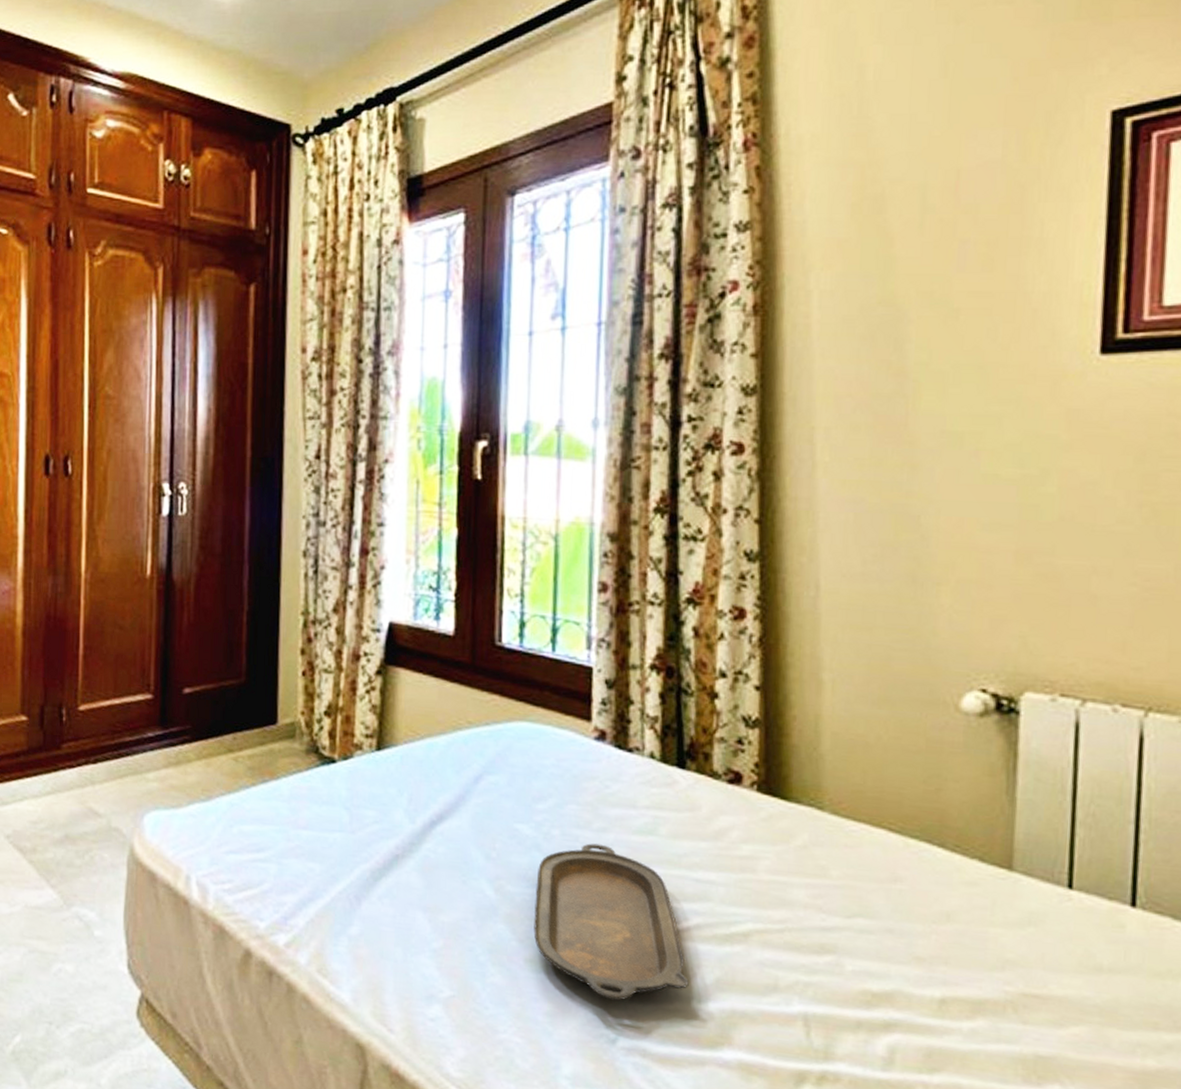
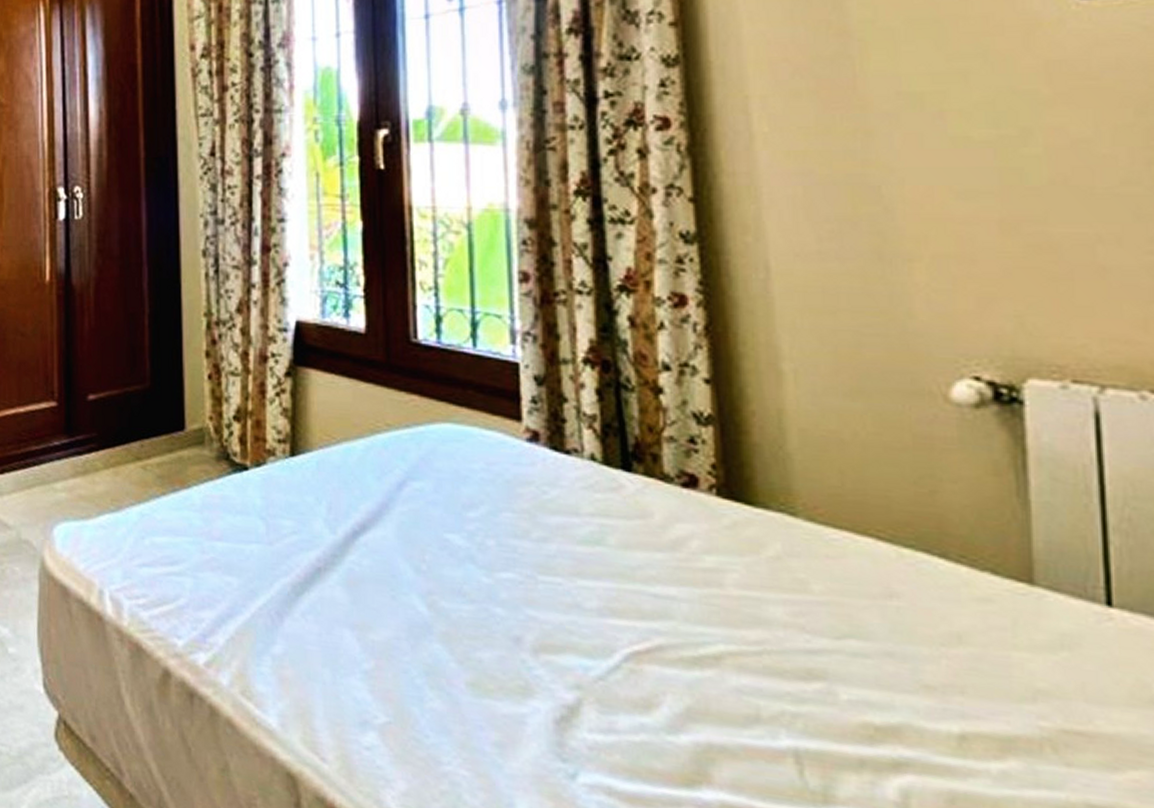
serving tray: present [533,843,689,1001] -> none [472,554,655,731]

